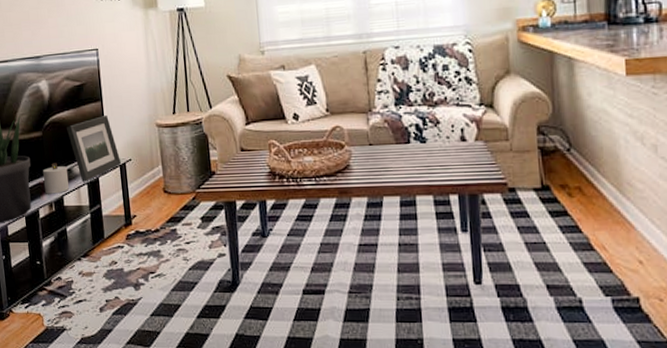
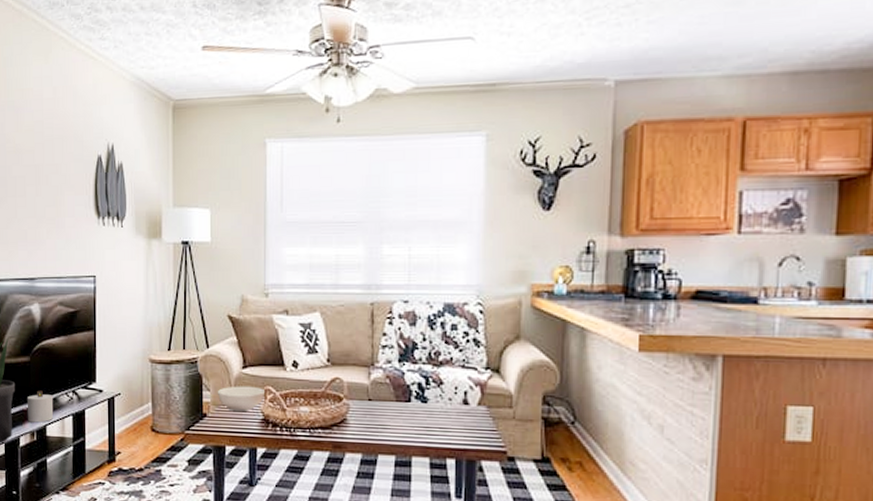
picture frame: present [67,116,122,182] -> none [56,346,110,413]
bowl: none [223,141,270,167] -> present [217,386,266,411]

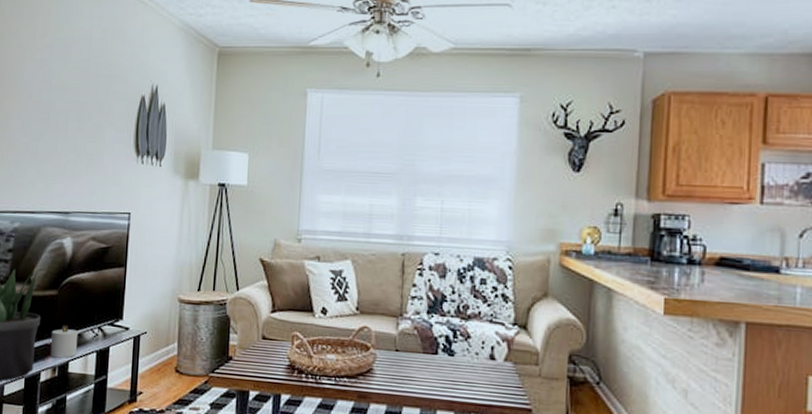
bowl: present [217,386,266,411] -> none [244,330,293,357]

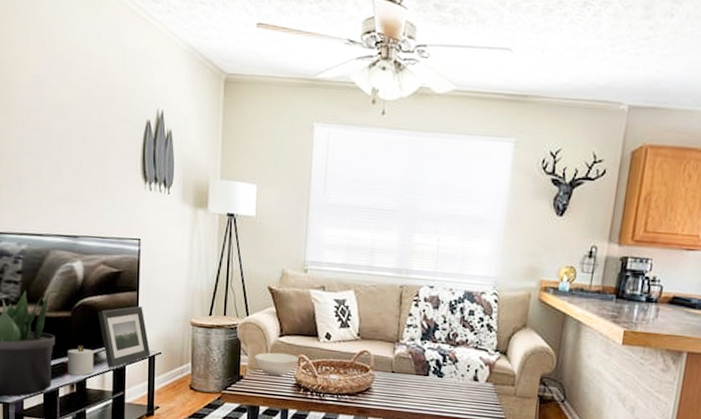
picture frame: none [84,283,136,349] -> present [98,306,151,368]
bowl: none [244,330,293,357] -> present [254,352,300,376]

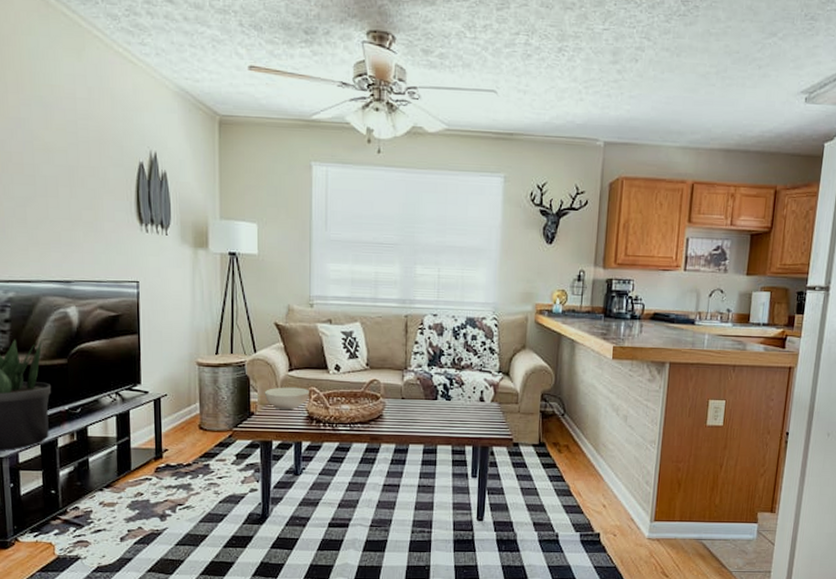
candle: present [67,345,94,376] -> none [64,392,96,424]
picture frame: present [98,306,151,368] -> none [97,349,156,413]

